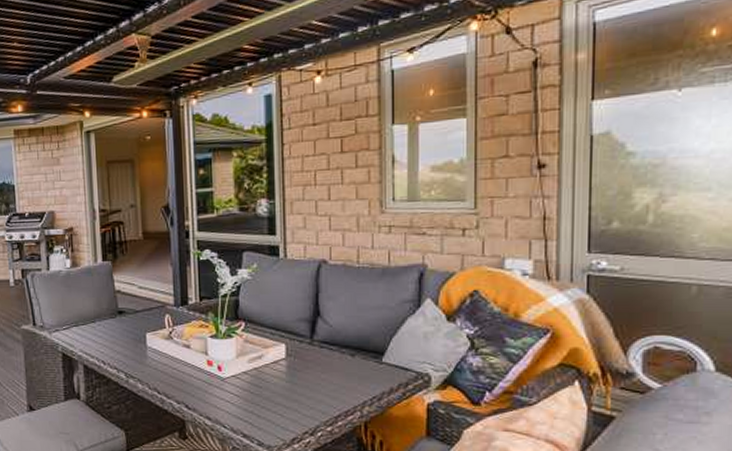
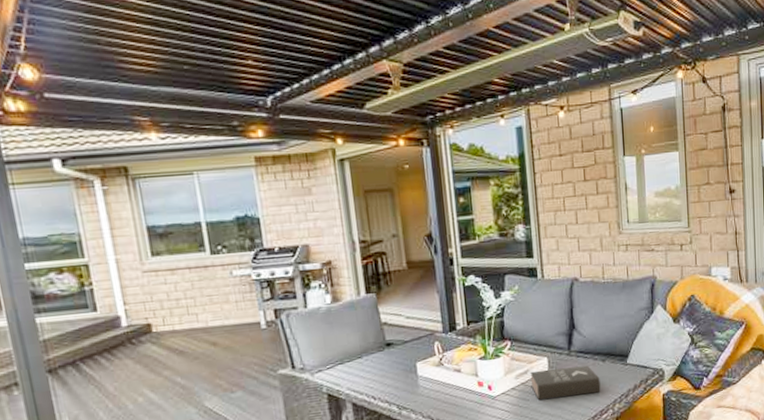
book: none [264,357,347,390] -> present [530,365,601,401]

